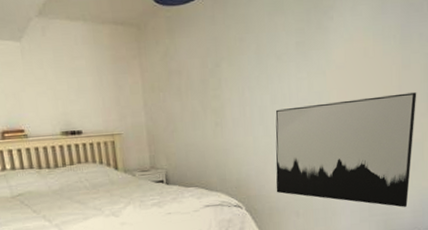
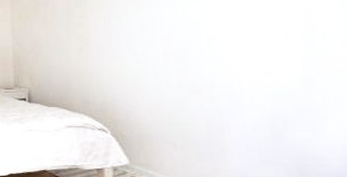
wall art: present [275,92,417,207] -> none [145,19,333,152]

